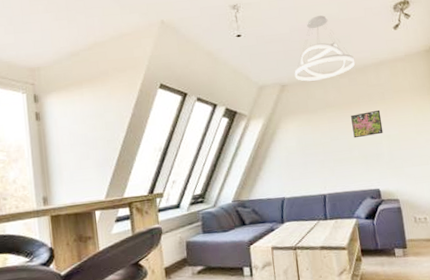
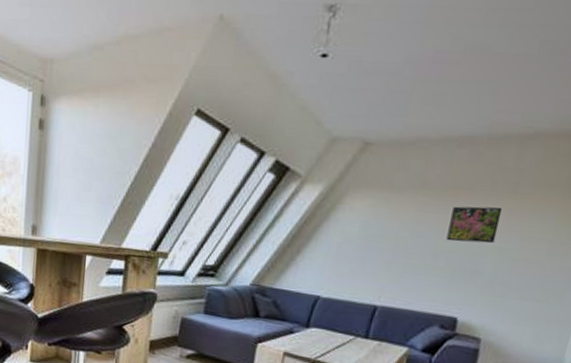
pendant light: present [294,15,355,82] -> none [388,41,493,145]

